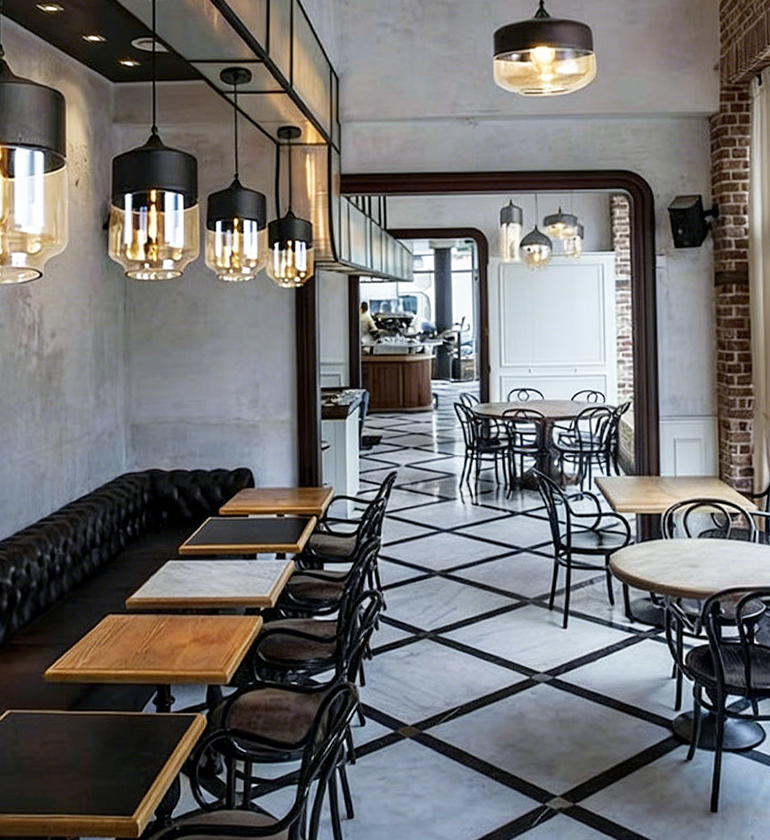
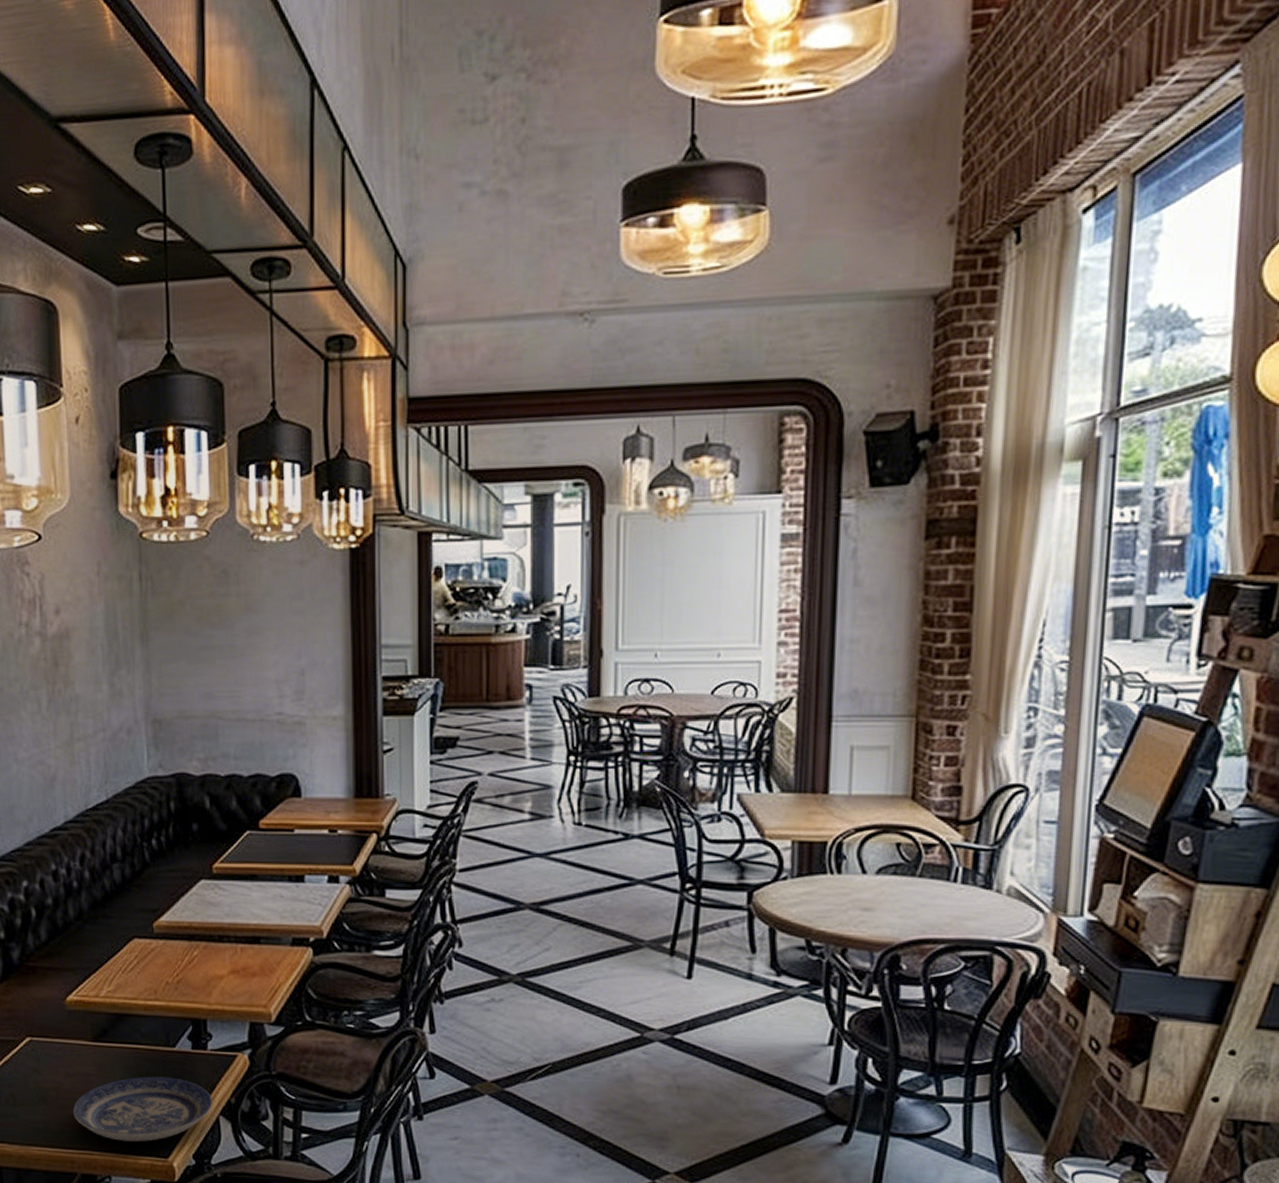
plate: none [47,739,174,803] -> present [73,1076,212,1142]

